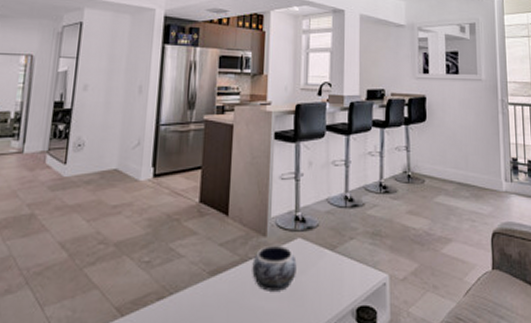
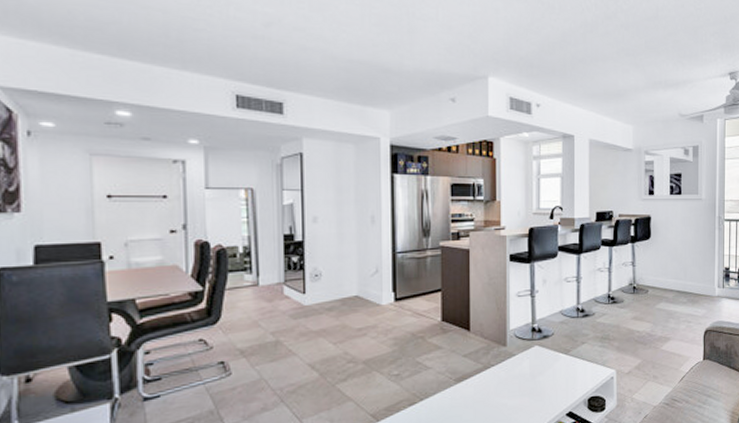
decorative bowl: present [252,245,297,291] -> none [495,352,535,391]

